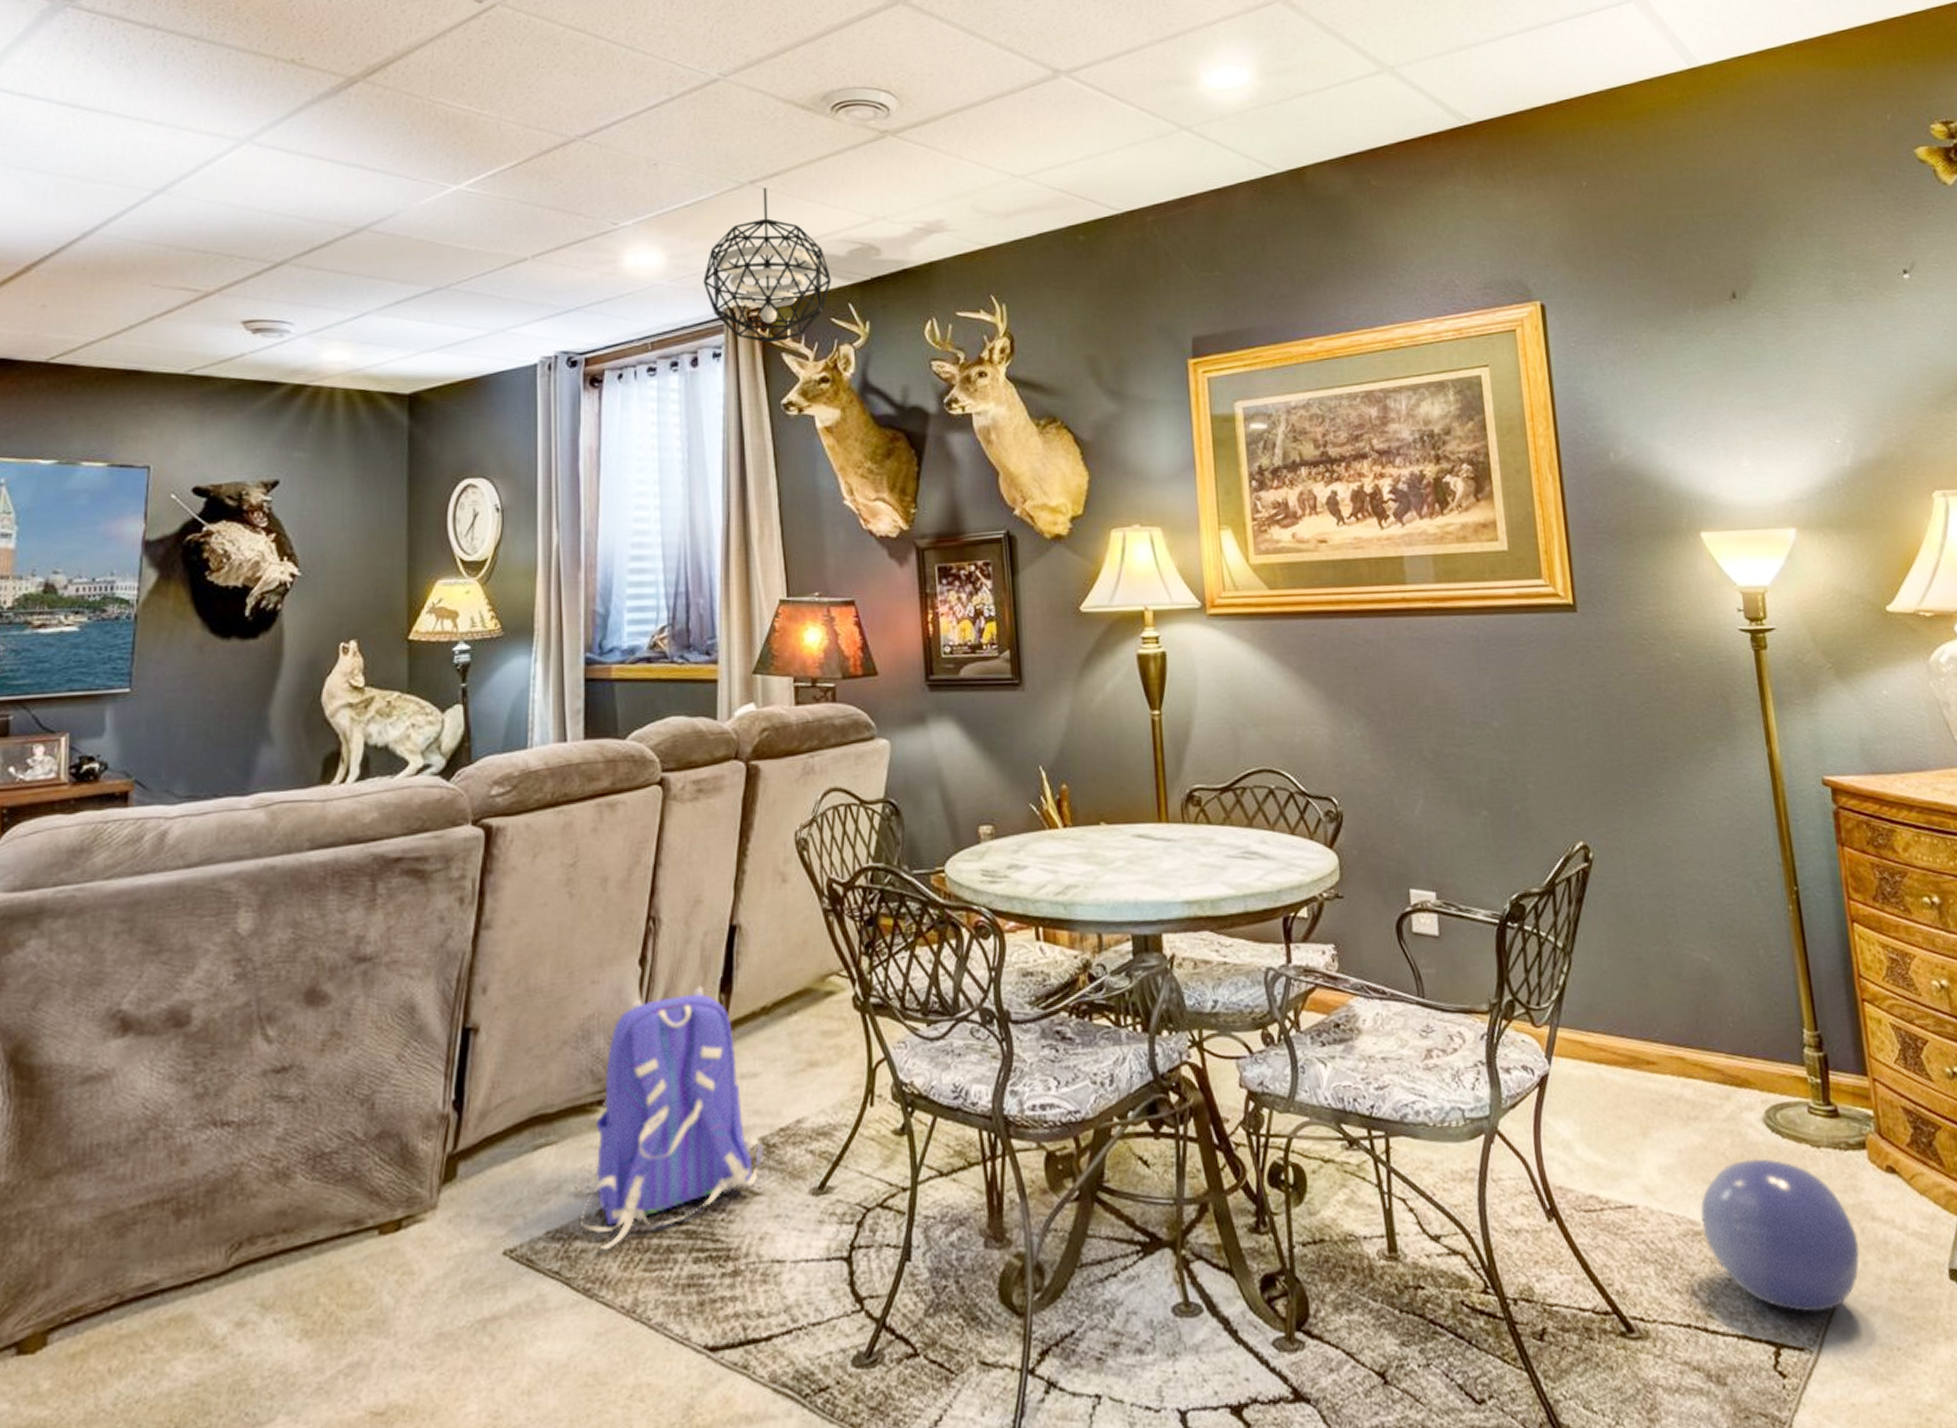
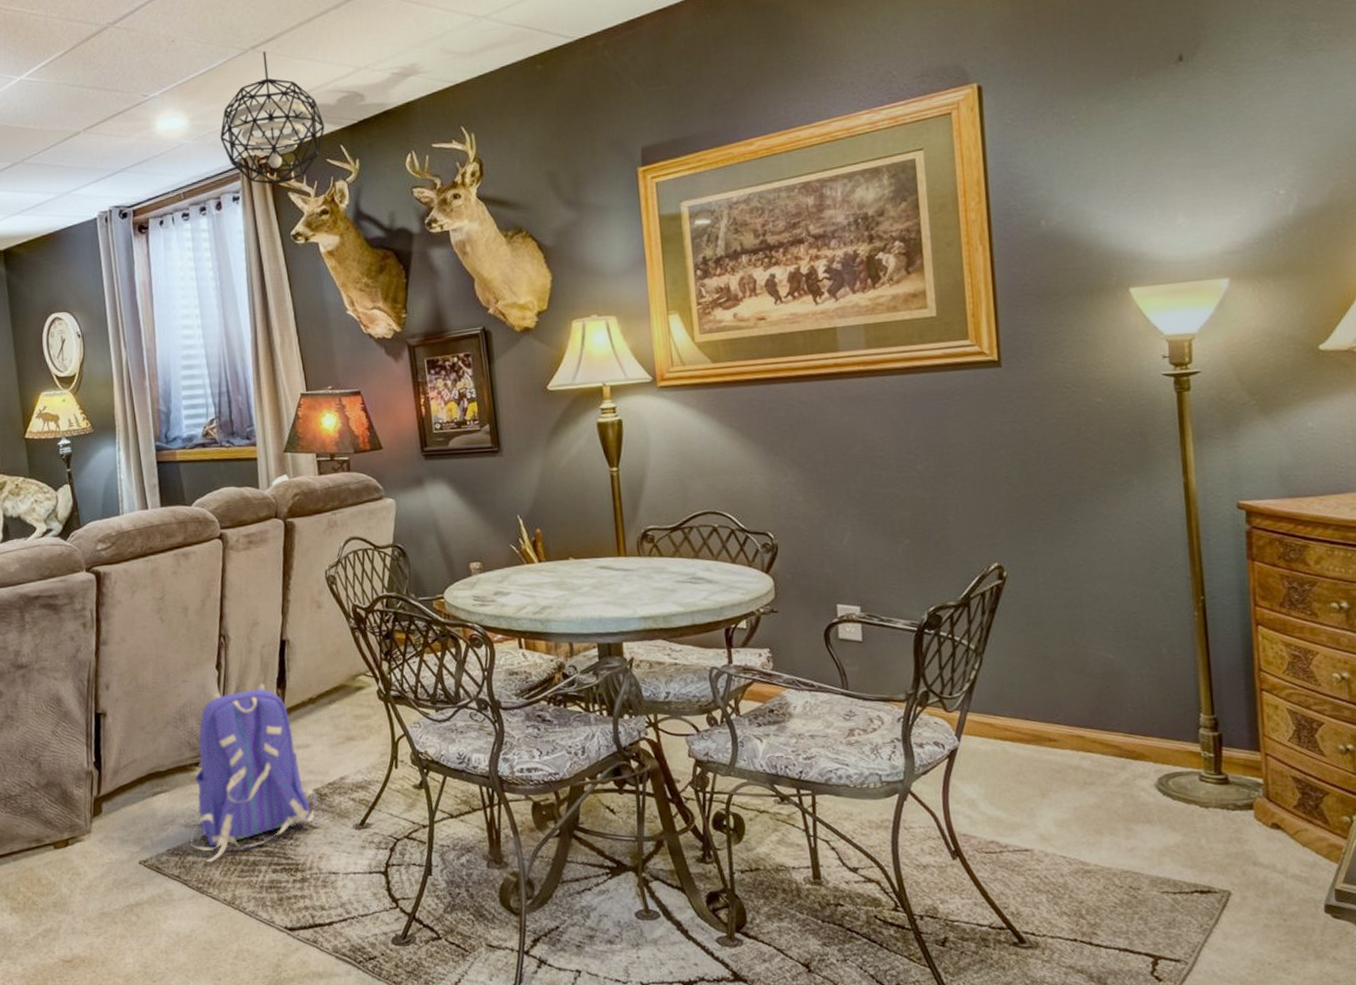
ball: present [1700,1158,1860,1313] -> none [1091,815,1239,934]

